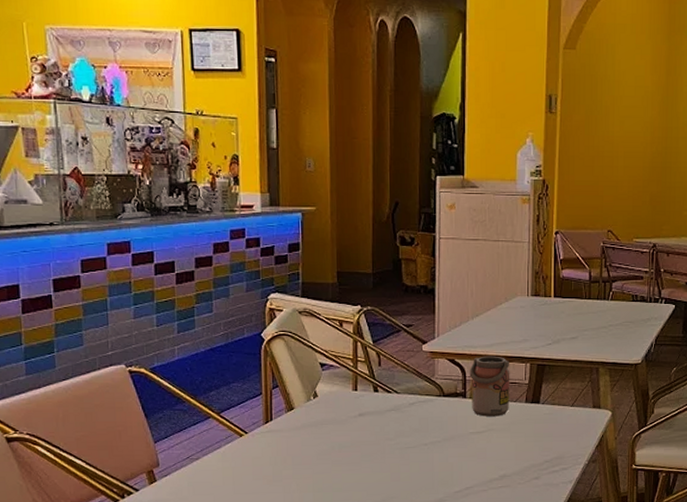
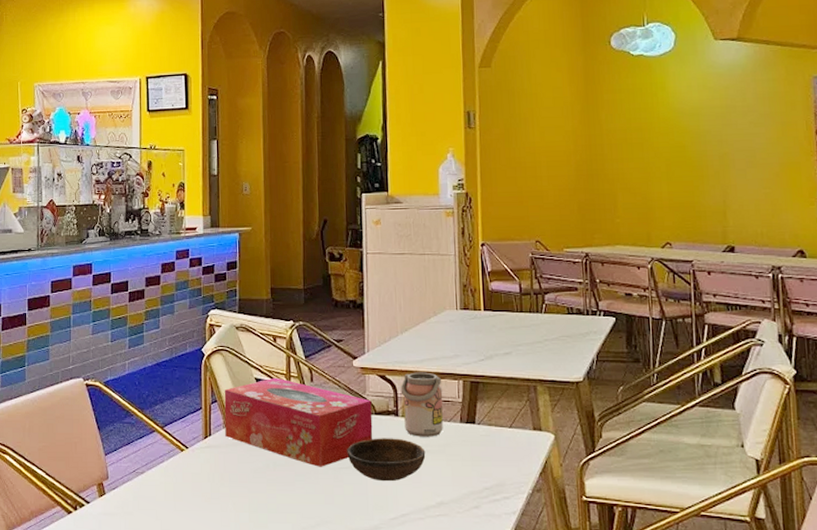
tissue box: none [286,362,441,447] -> present [224,377,373,467]
bowl: none [414,418,491,459] -> present [347,438,426,482]

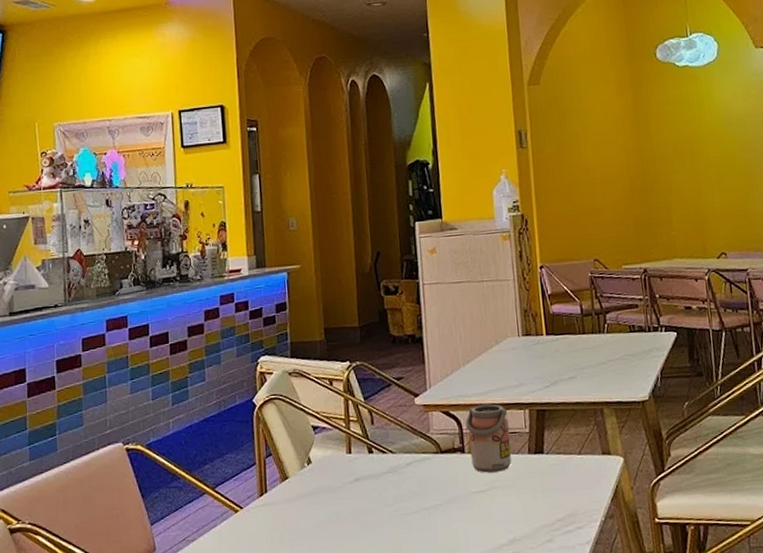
tissue box: present [224,377,373,467] -> none [279,423,440,515]
bowl: present [347,438,426,482] -> none [413,476,495,524]

